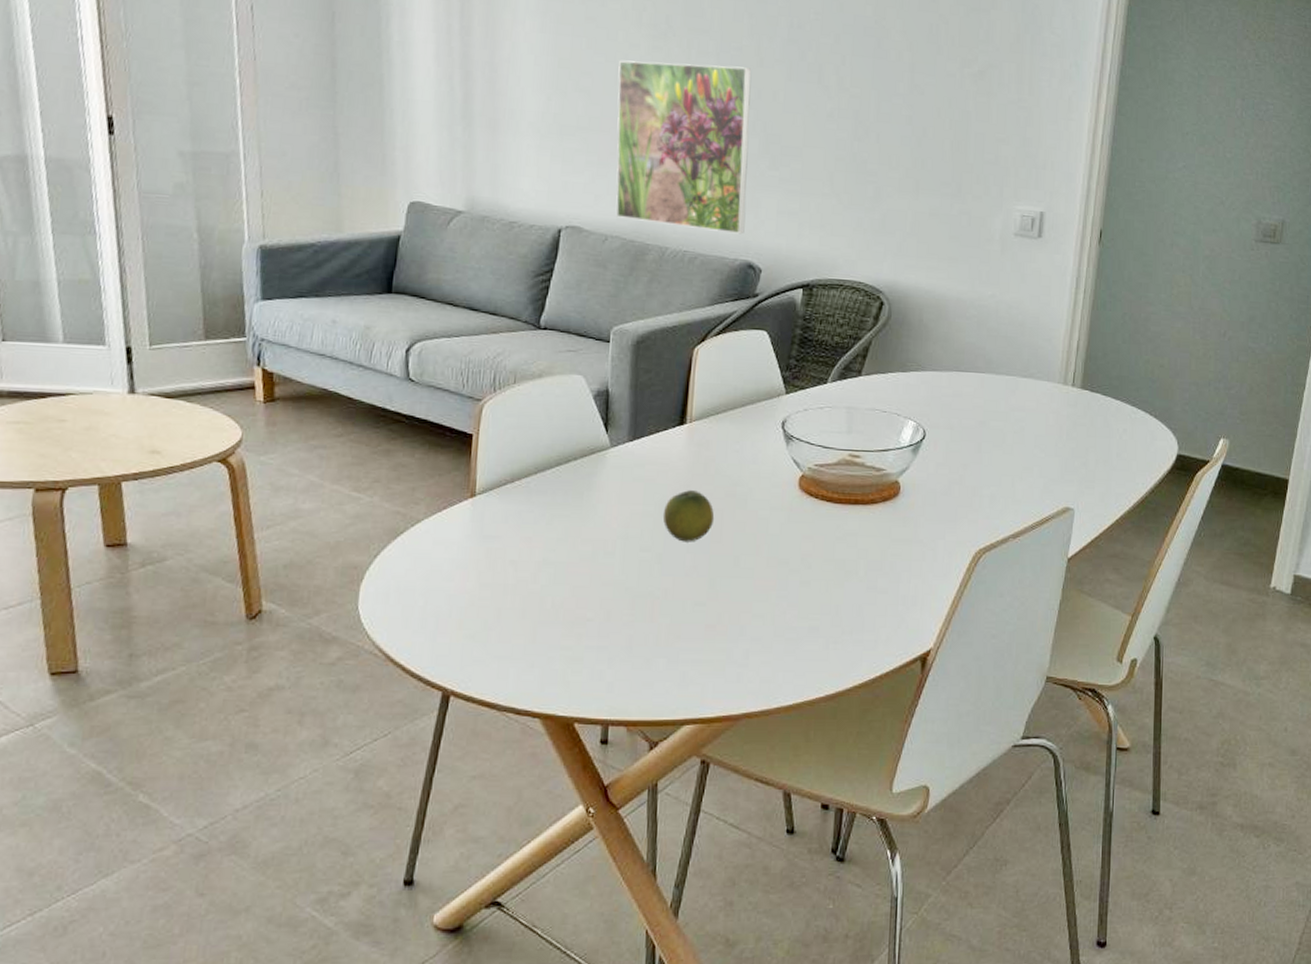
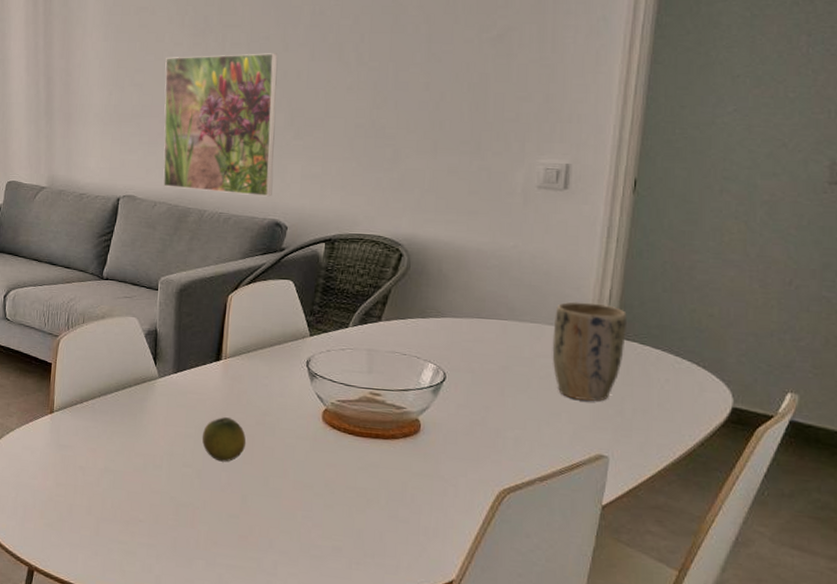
plant pot: none [1025,353,1092,454] -> present [552,301,627,401]

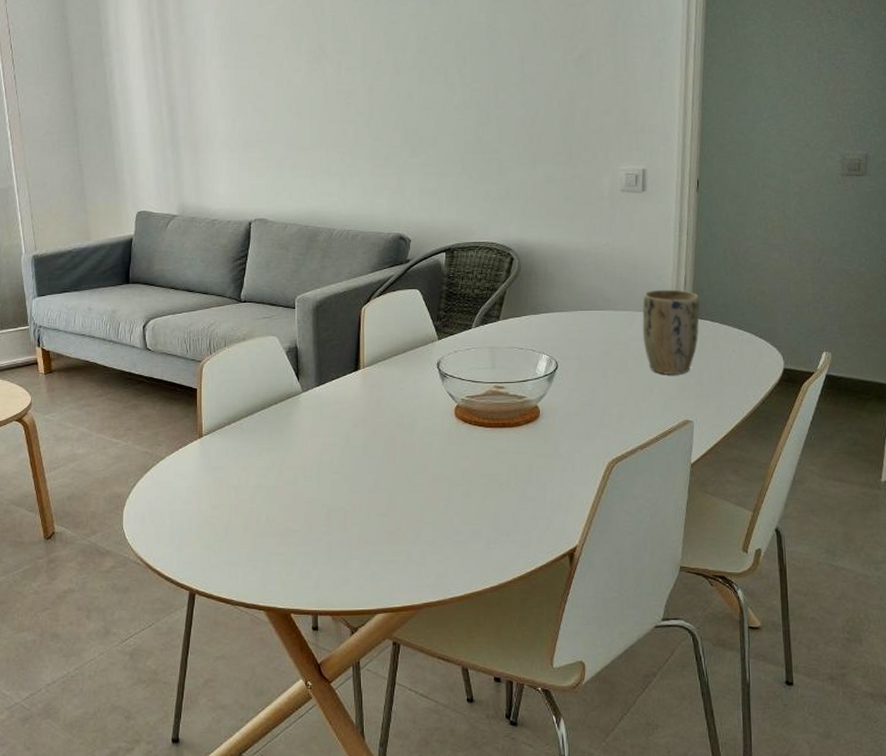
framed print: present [163,53,278,197] -> none [285,77,395,213]
fruit: present [201,417,247,462] -> none [347,423,389,465]

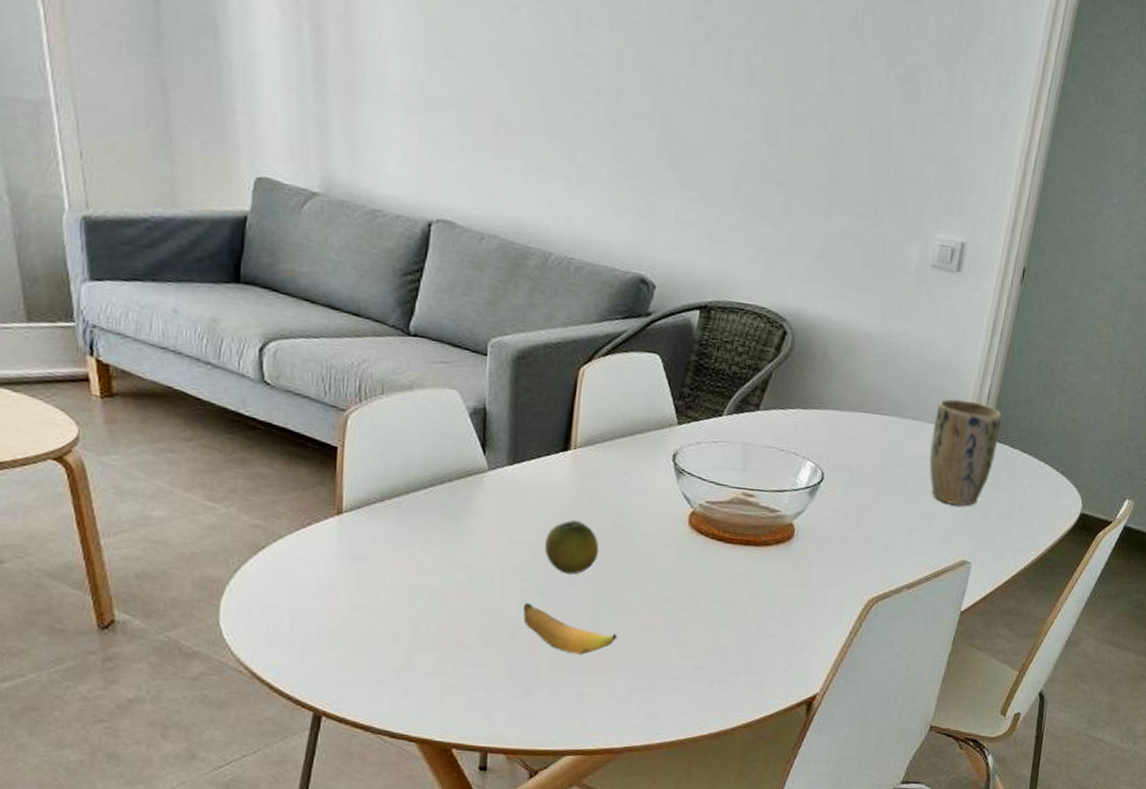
banana: none [336,491,409,529] -> present [523,603,618,655]
fruit: none [347,423,389,465] -> present [544,520,600,575]

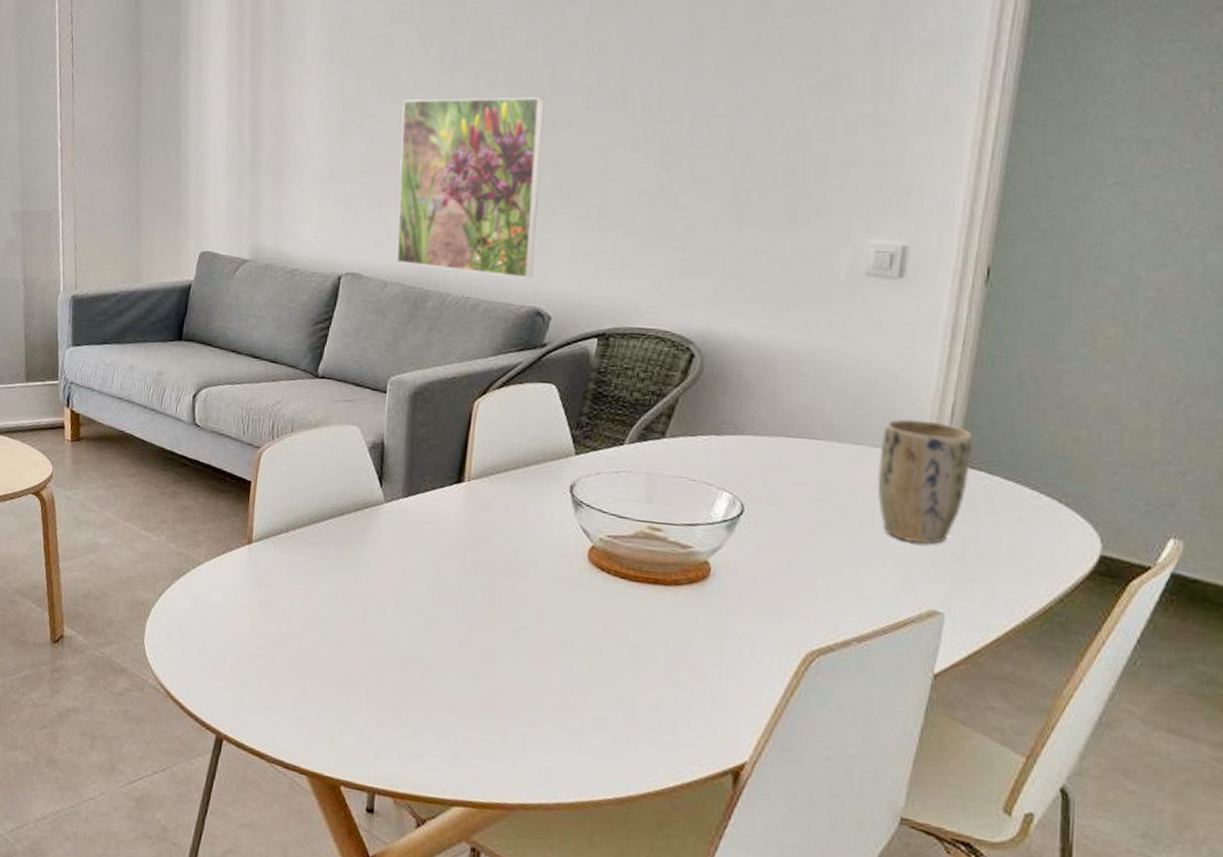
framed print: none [493,24,650,244] -> present [396,97,545,279]
banana: present [523,603,618,655] -> none [414,637,511,696]
fruit: present [544,520,600,575] -> none [436,553,493,610]

